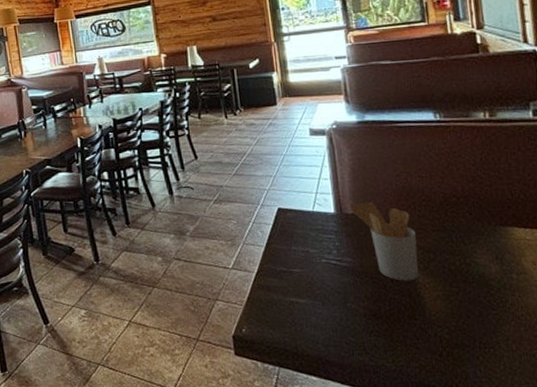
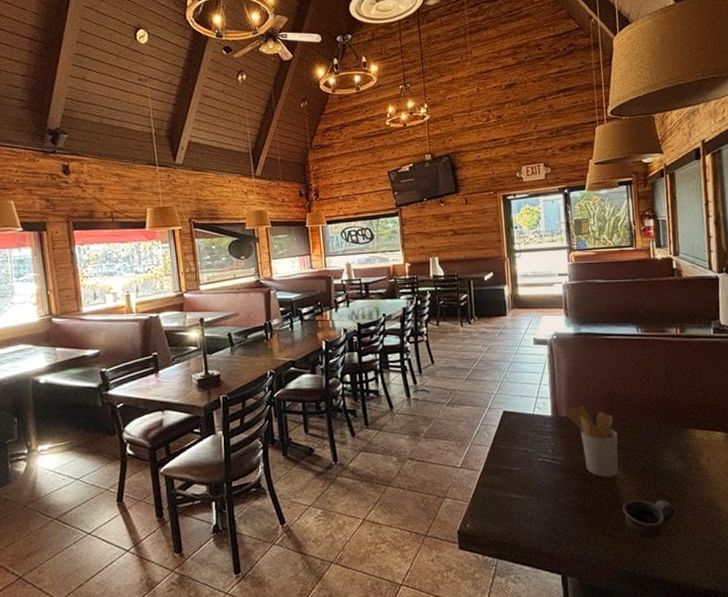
cup: none [426,306,493,351] -> present [623,499,675,539]

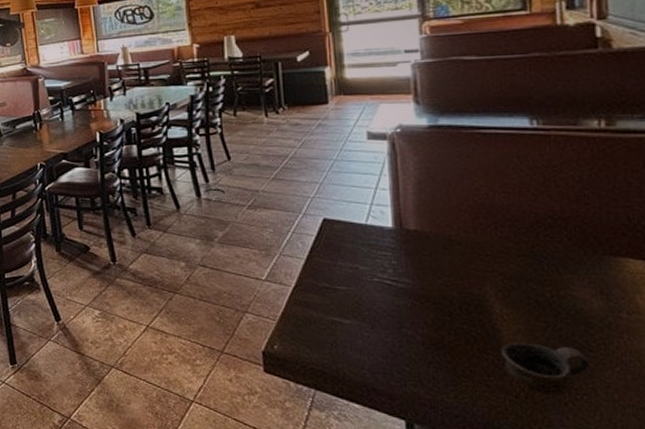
utensil holder: present [564,405,619,478] -> none [412,217,496,310]

